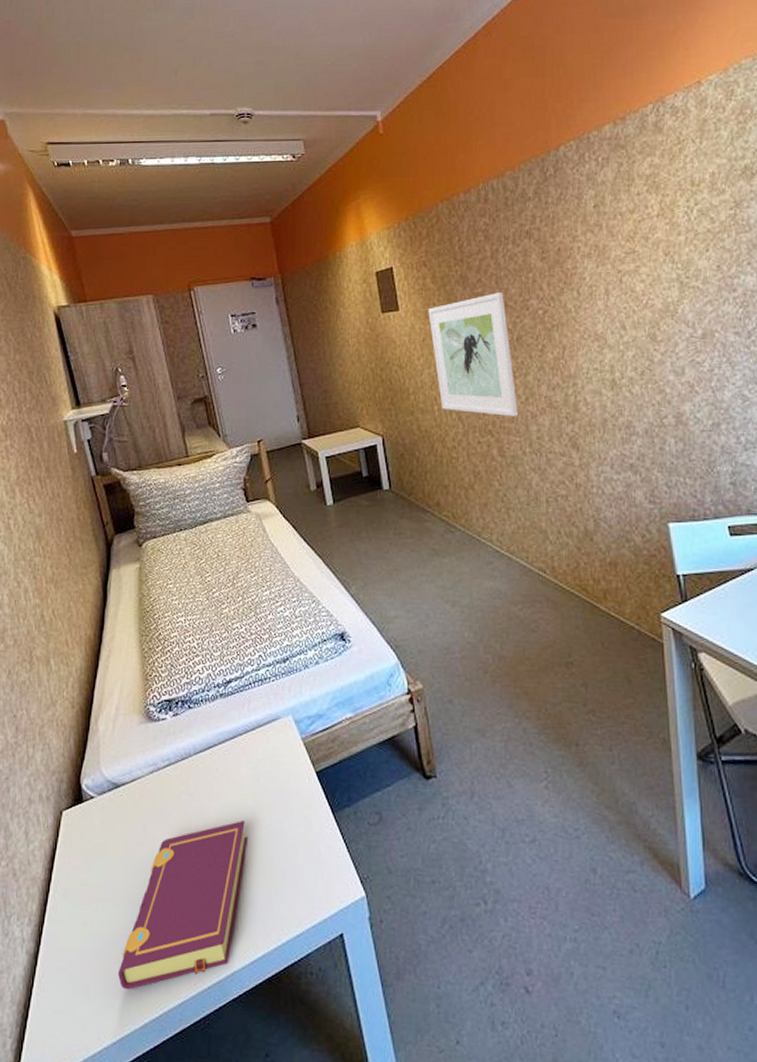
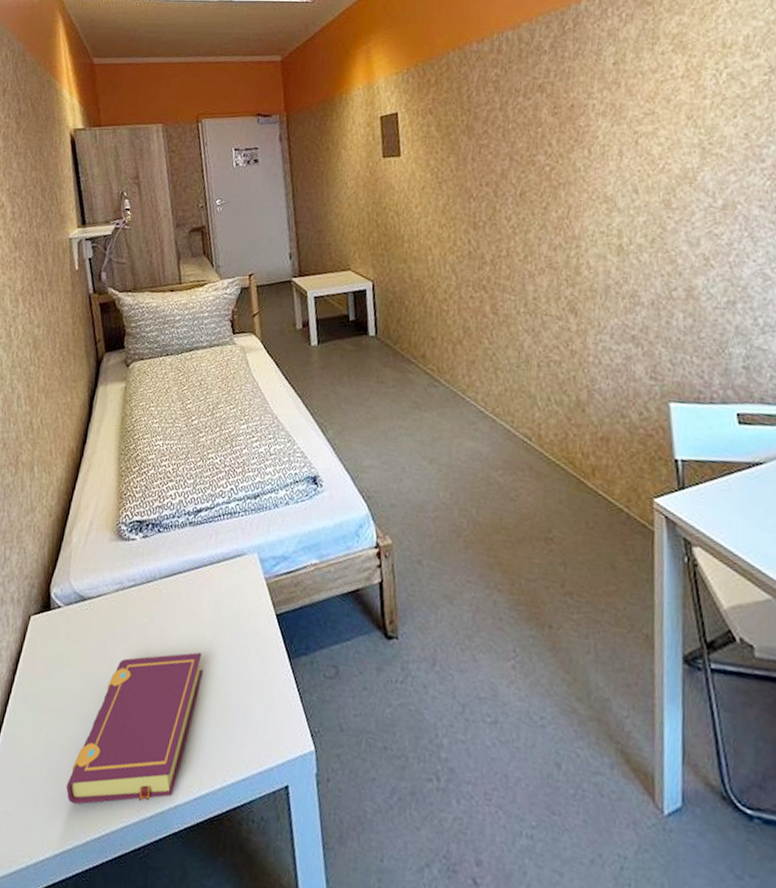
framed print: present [428,293,519,417] -> none [430,145,516,275]

